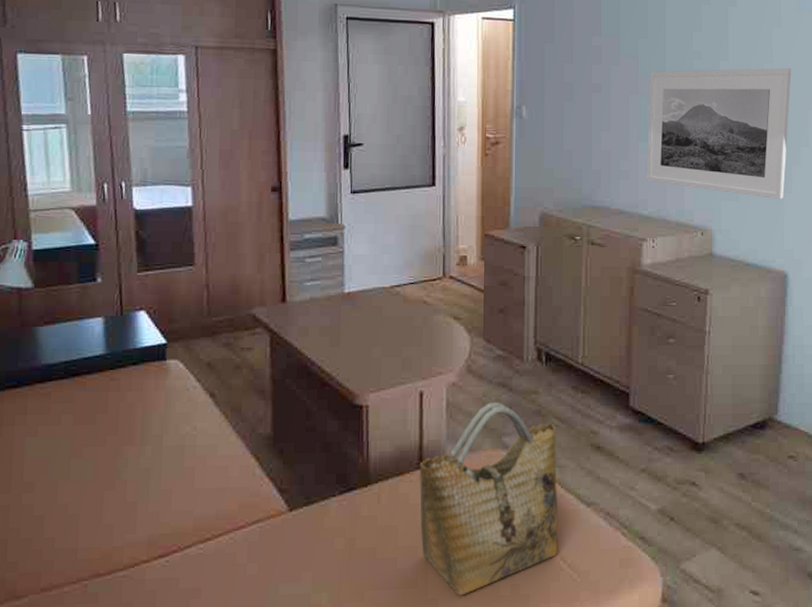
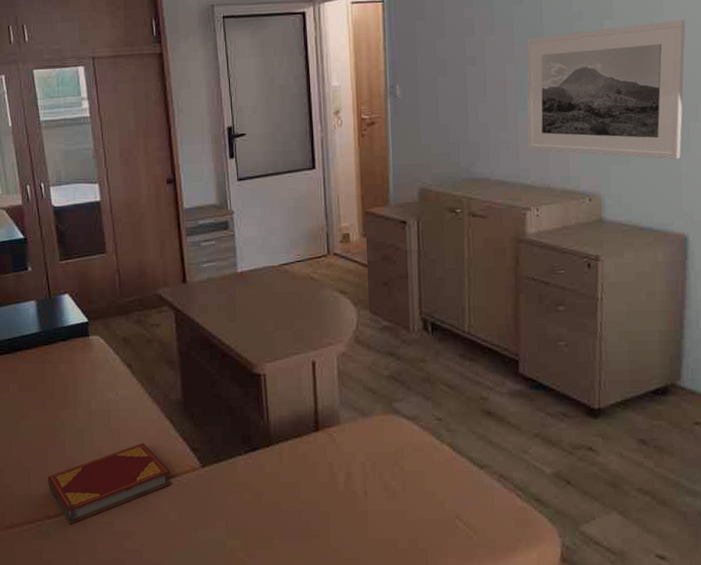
hardback book: none [100,484,253,584] -> present [47,442,171,525]
grocery bag: present [419,402,558,596] -> none [315,370,453,547]

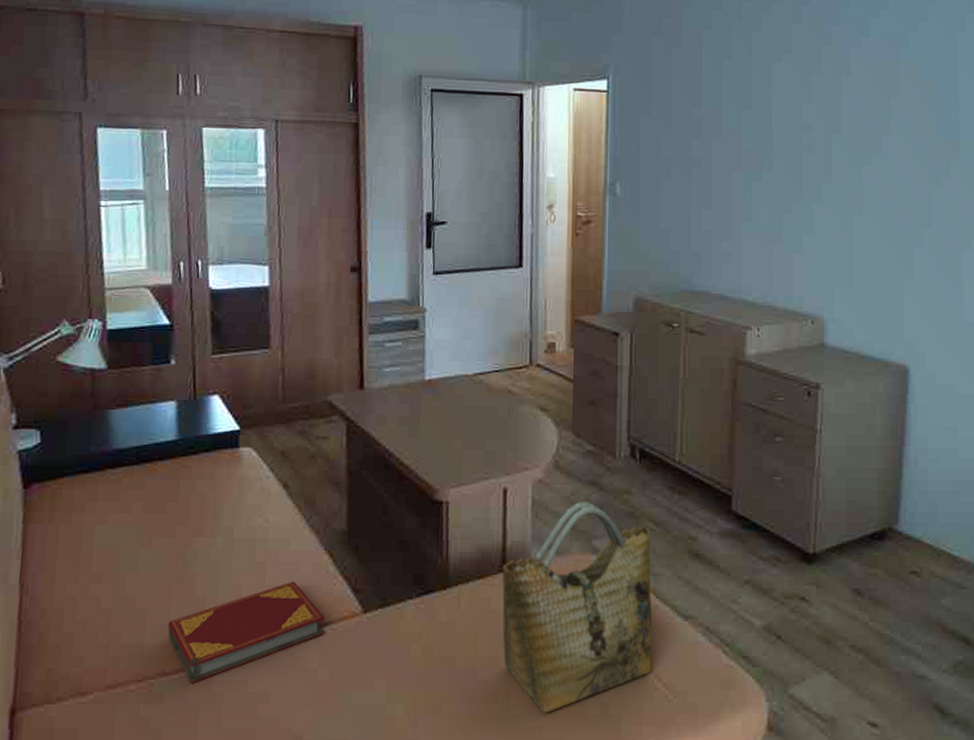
grocery bag: none [315,370,453,547] -> present [502,502,652,713]
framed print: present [526,20,686,160] -> none [751,142,912,286]

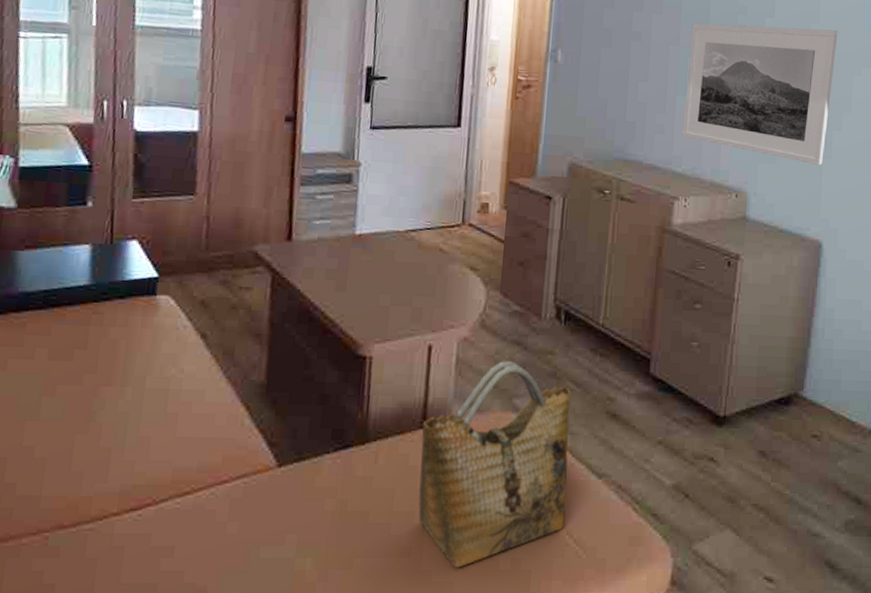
hardback book: present [167,581,325,684] -> none [67,433,238,538]
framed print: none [751,142,912,286] -> present [682,23,838,166]

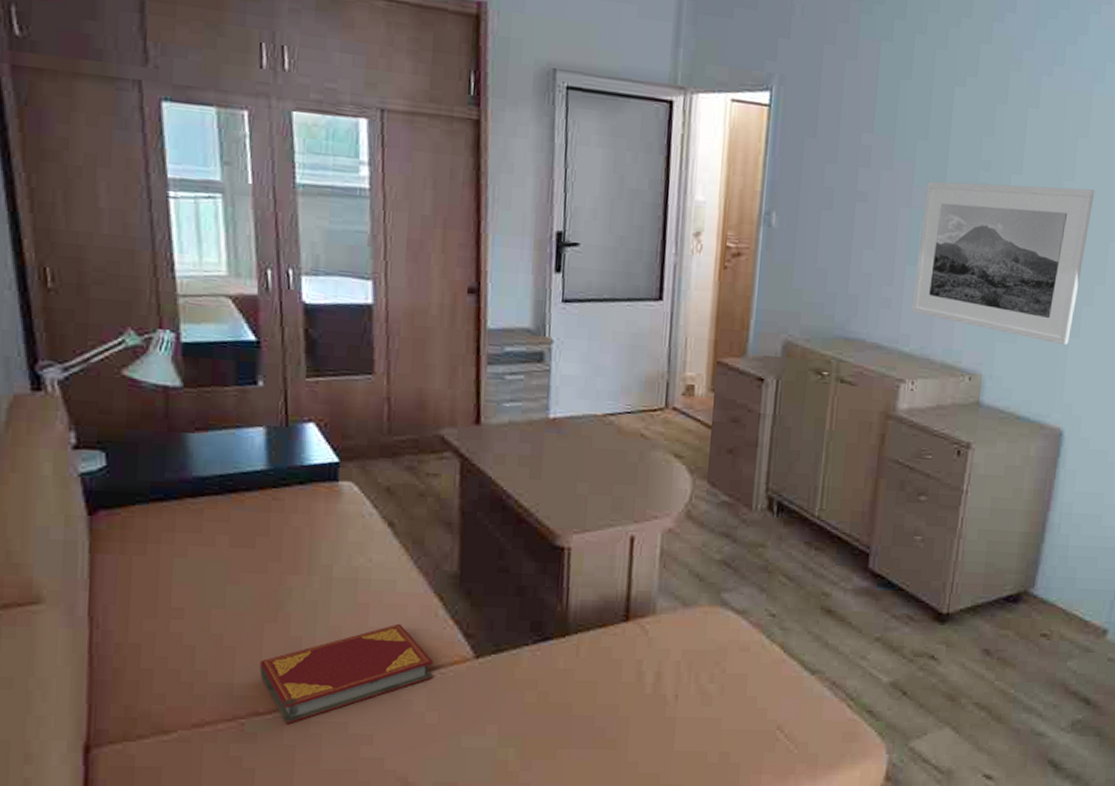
hardback book: none [67,433,238,538] -> present [259,623,434,725]
grocery bag: present [418,361,571,568] -> none [623,553,783,760]

